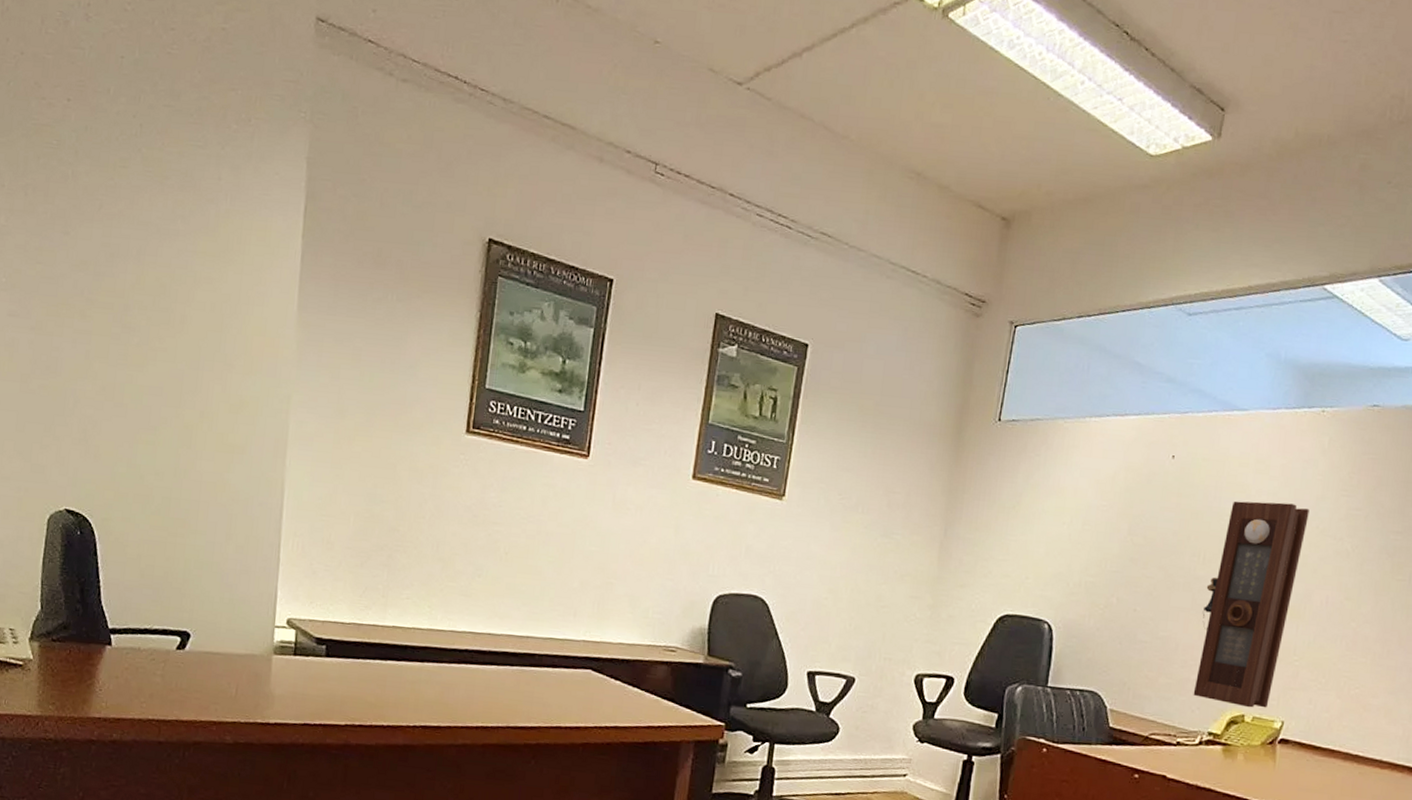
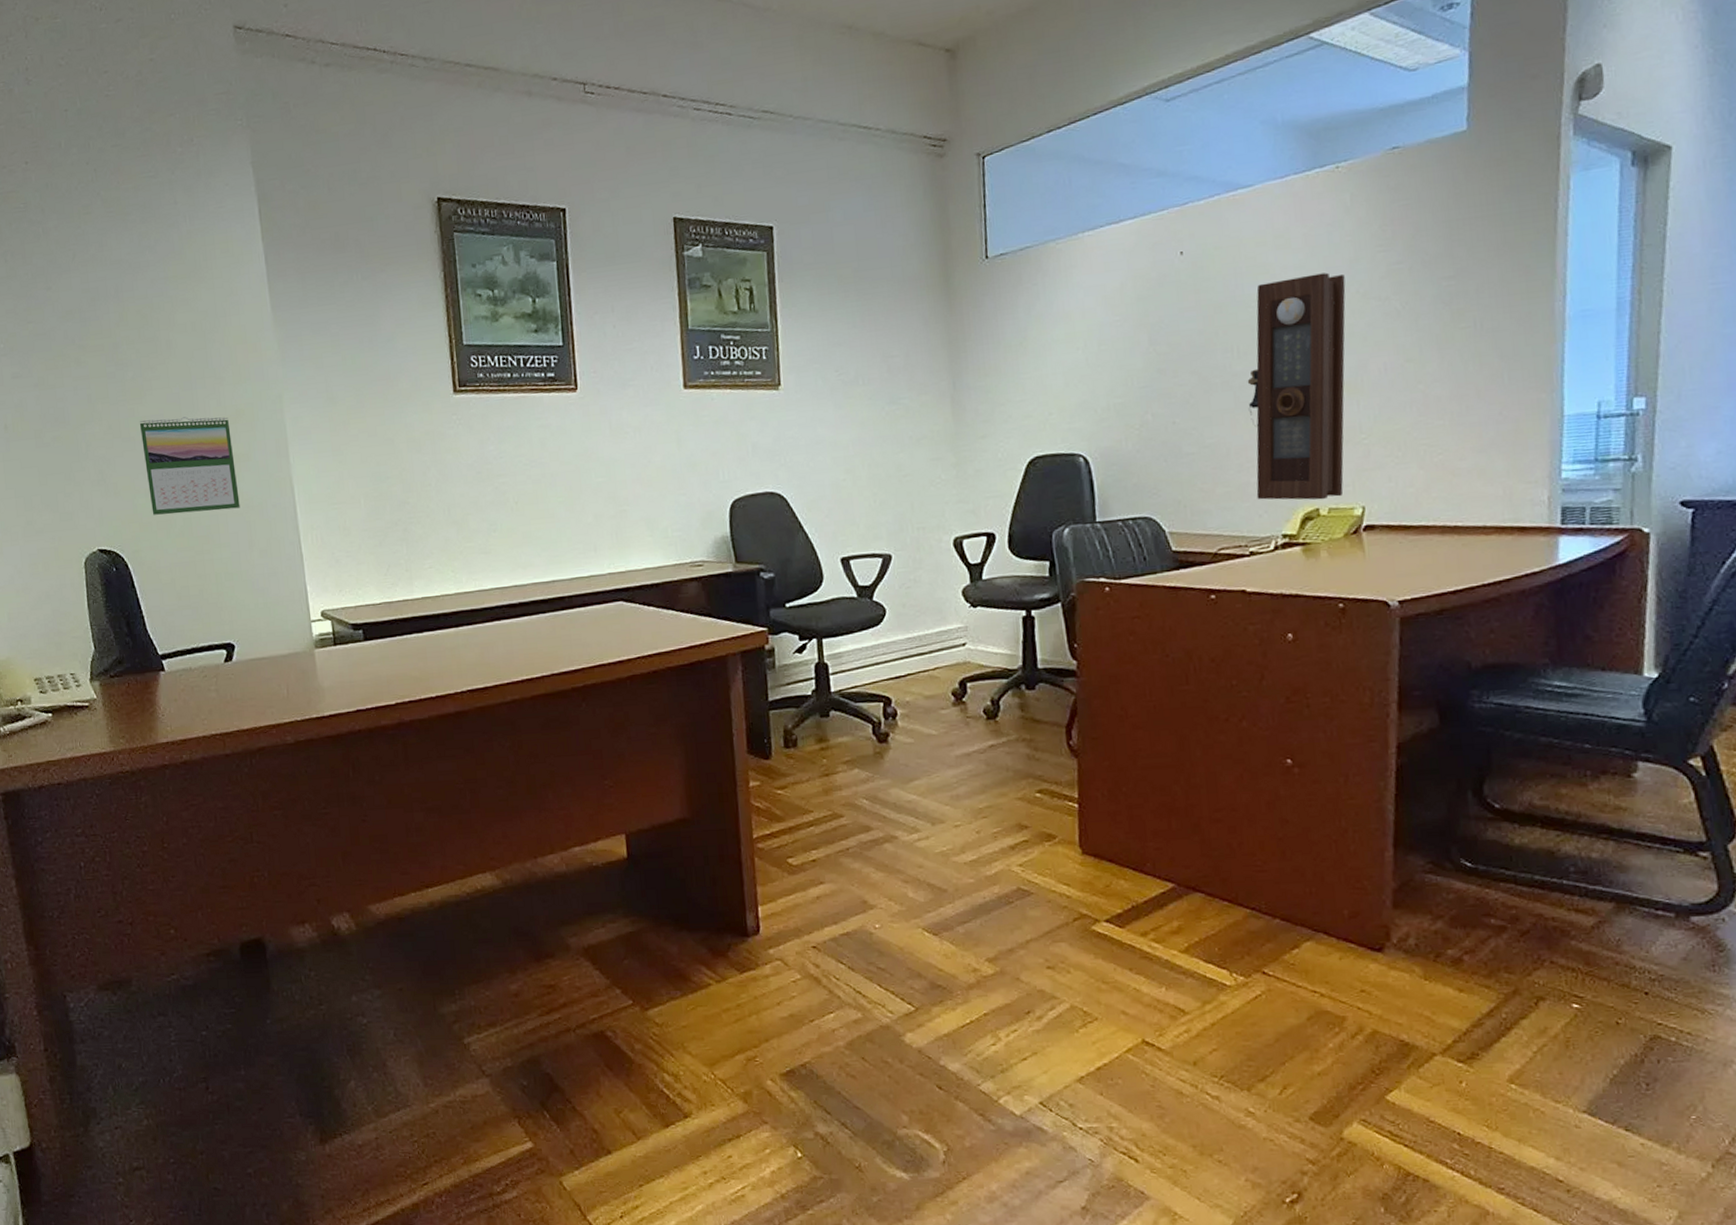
calendar: none [131,388,231,499] -> present [139,417,240,515]

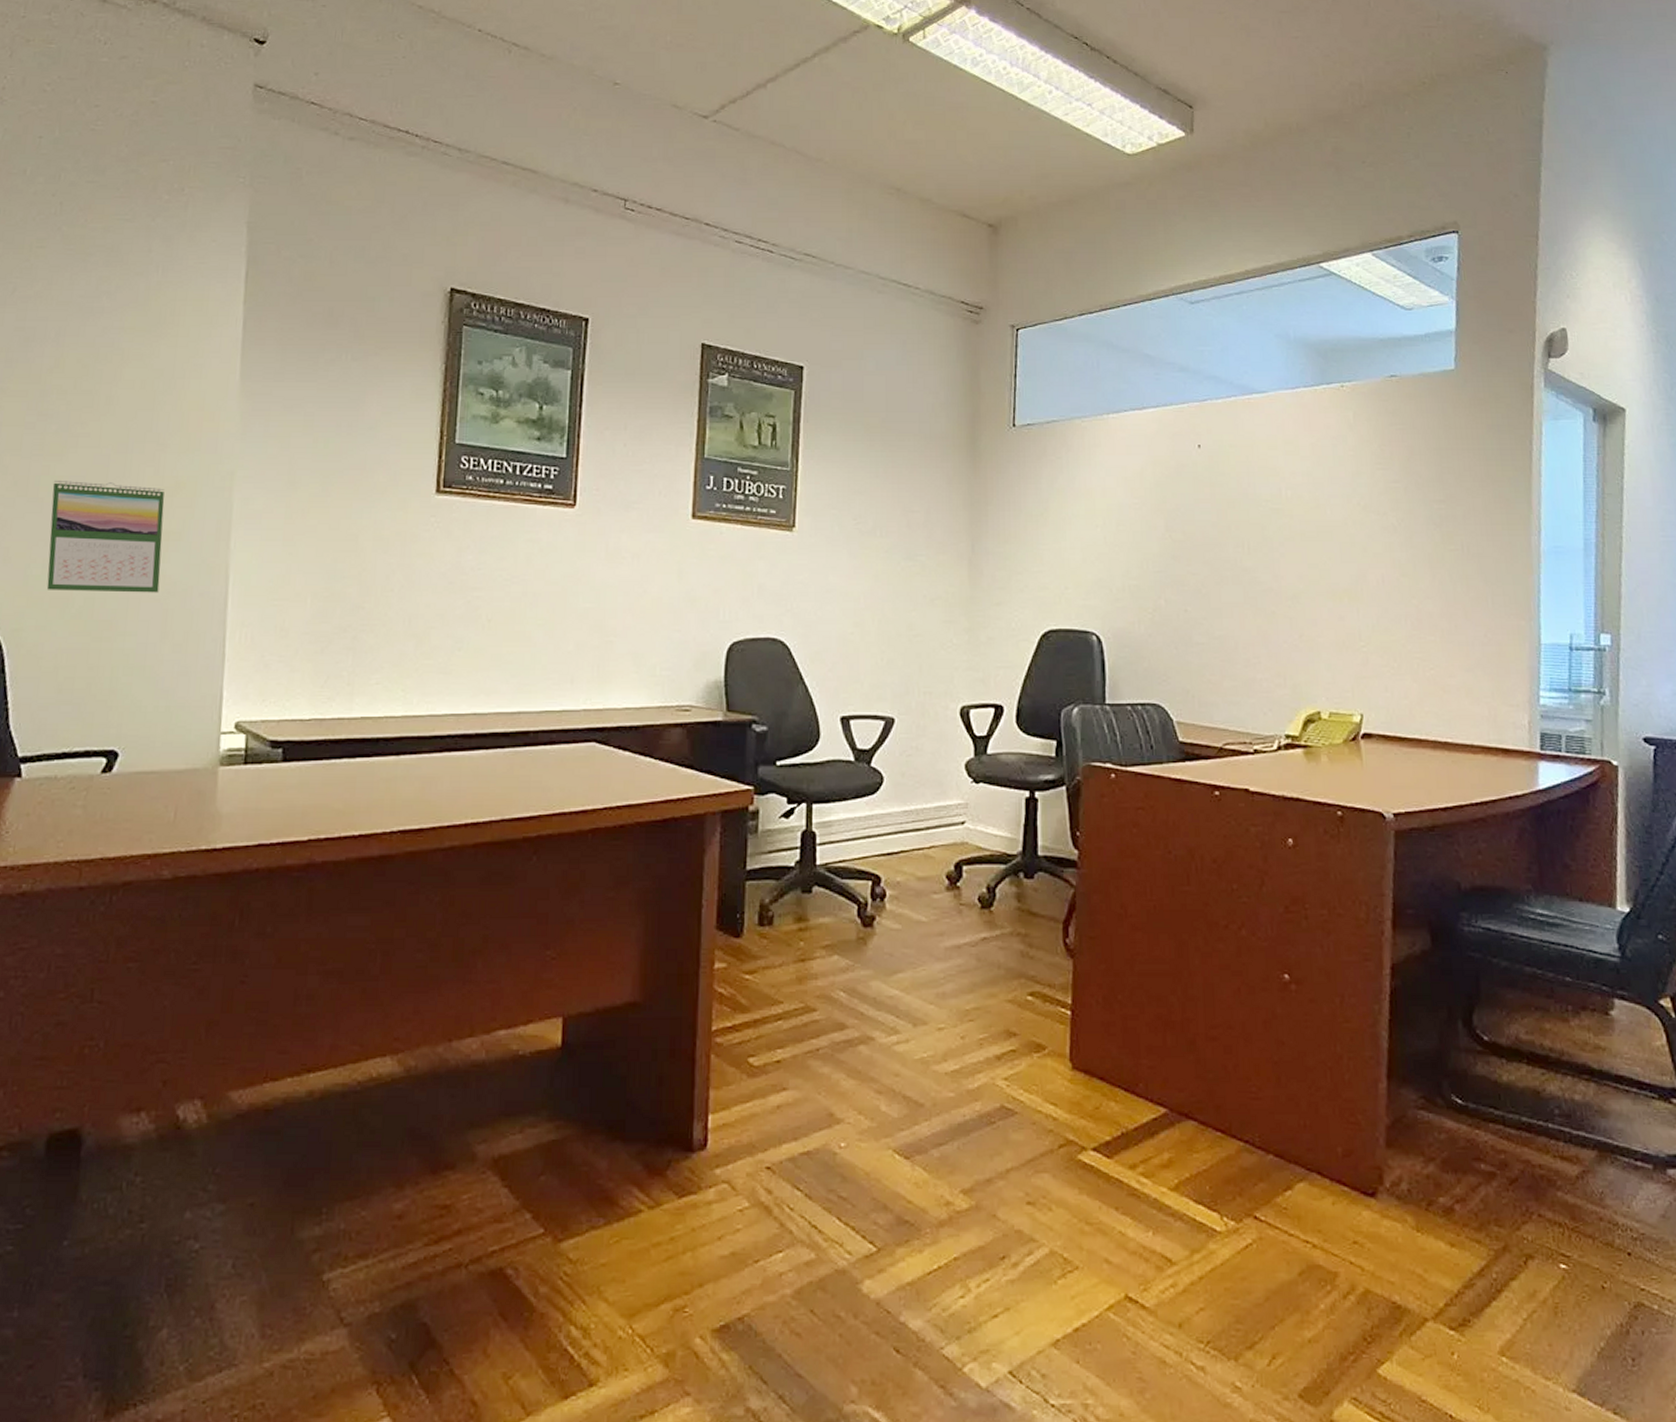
pendulum clock: present [1247,272,1346,500] -> none [1256,482,1348,703]

